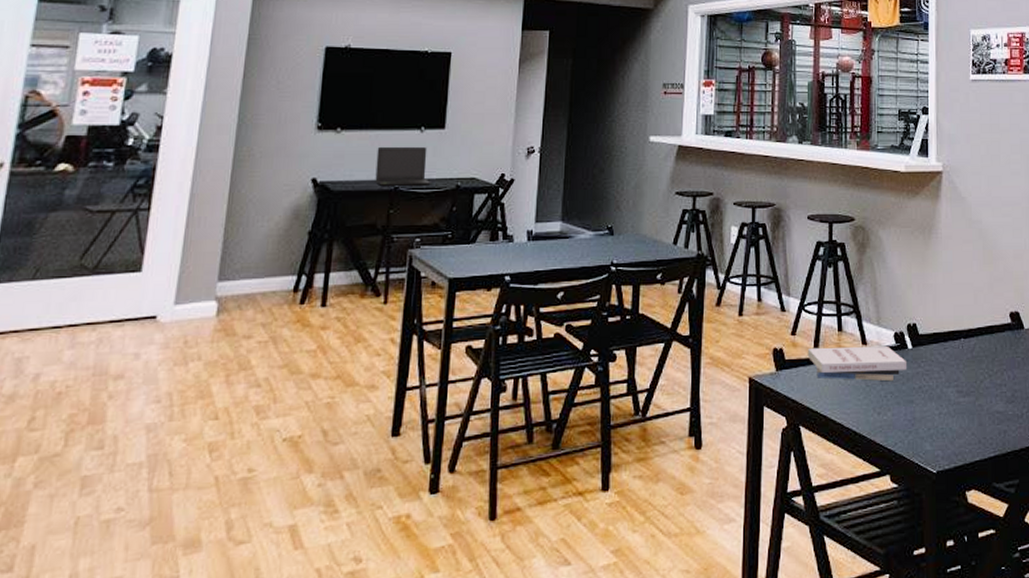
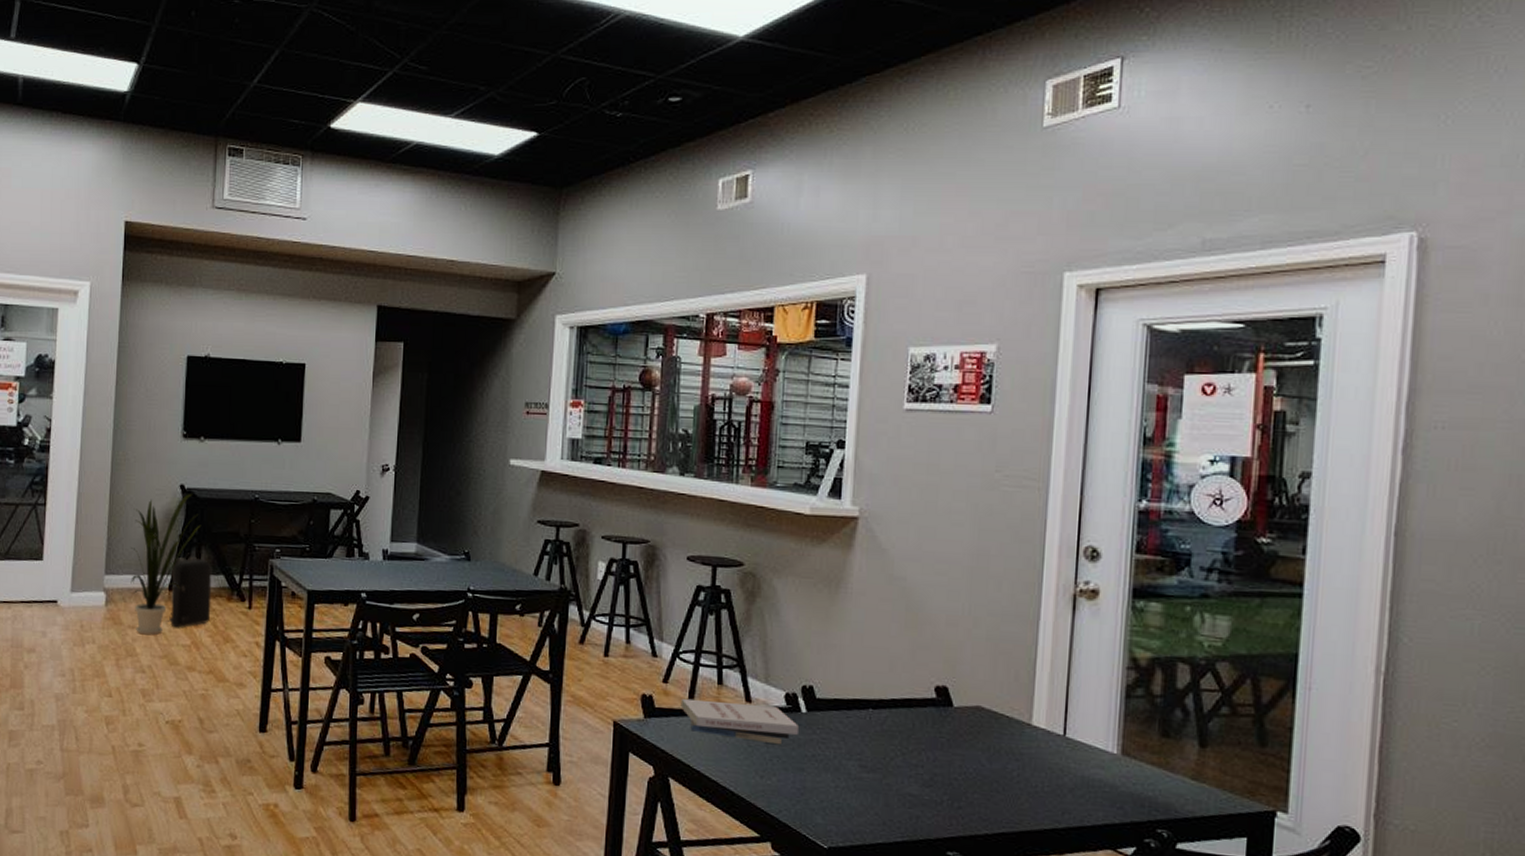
house plant: none [248,186,334,344] -> present [130,493,202,636]
backpack: none [289,250,345,333] -> present [167,553,212,628]
laptop: present [375,146,431,186] -> none [237,457,289,498]

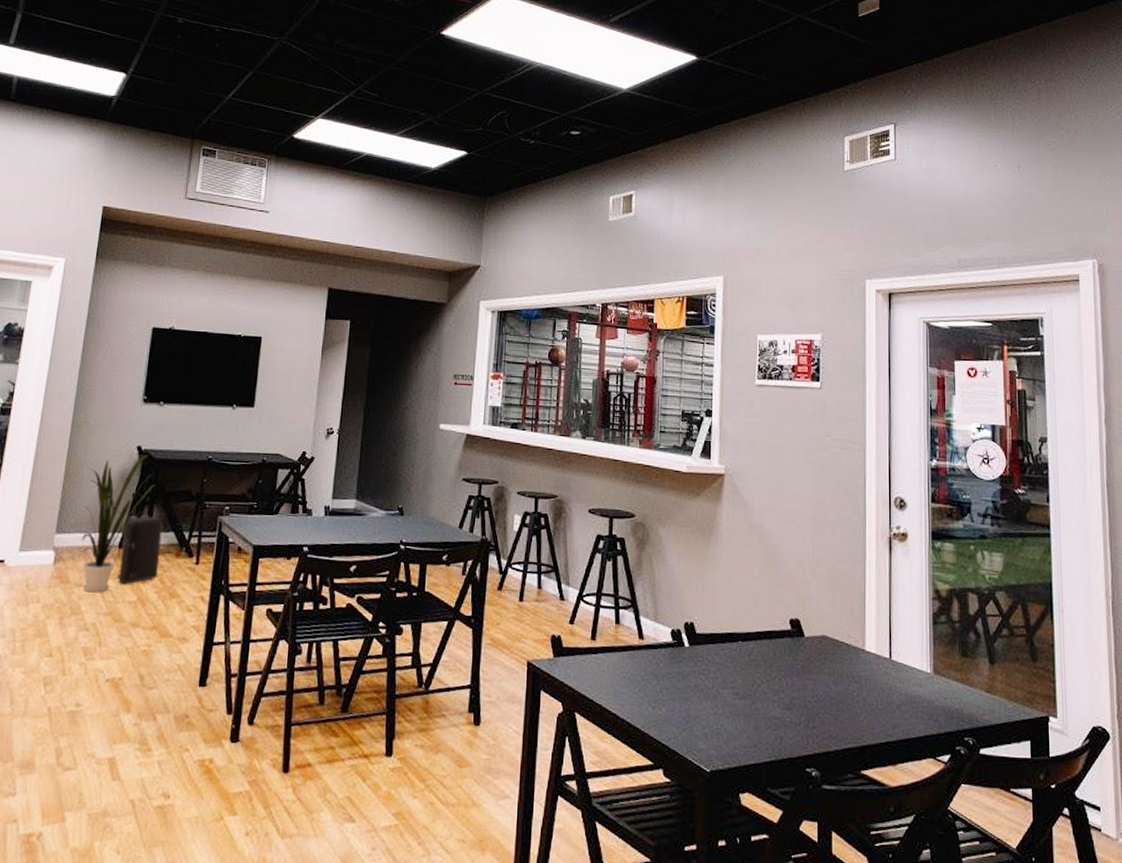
books: present [680,698,800,745] -> none [584,637,684,678]

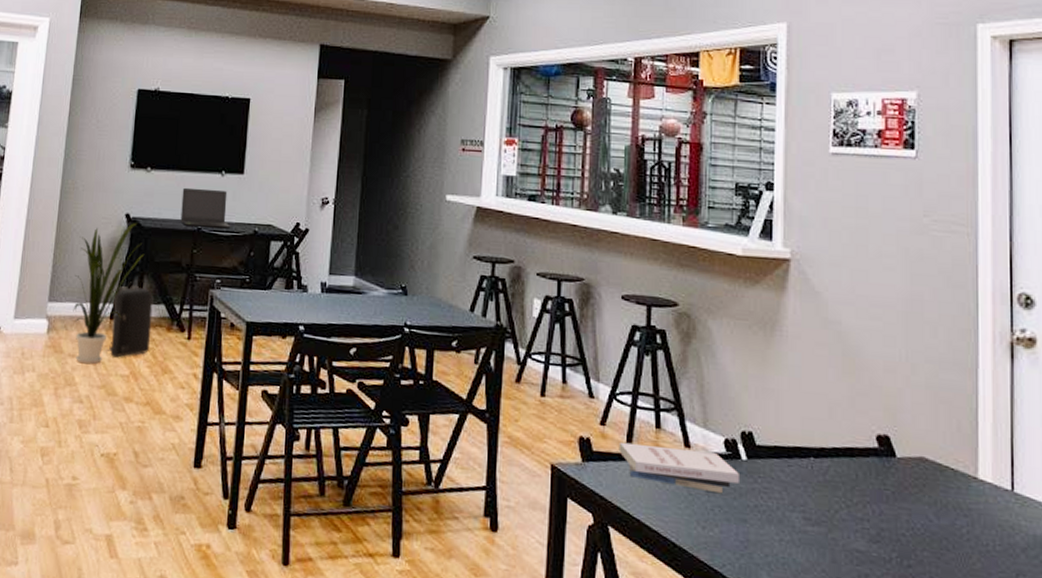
laptop: none [191,420,241,459] -> present [180,187,231,229]
books: none [584,637,684,678] -> present [618,441,741,494]

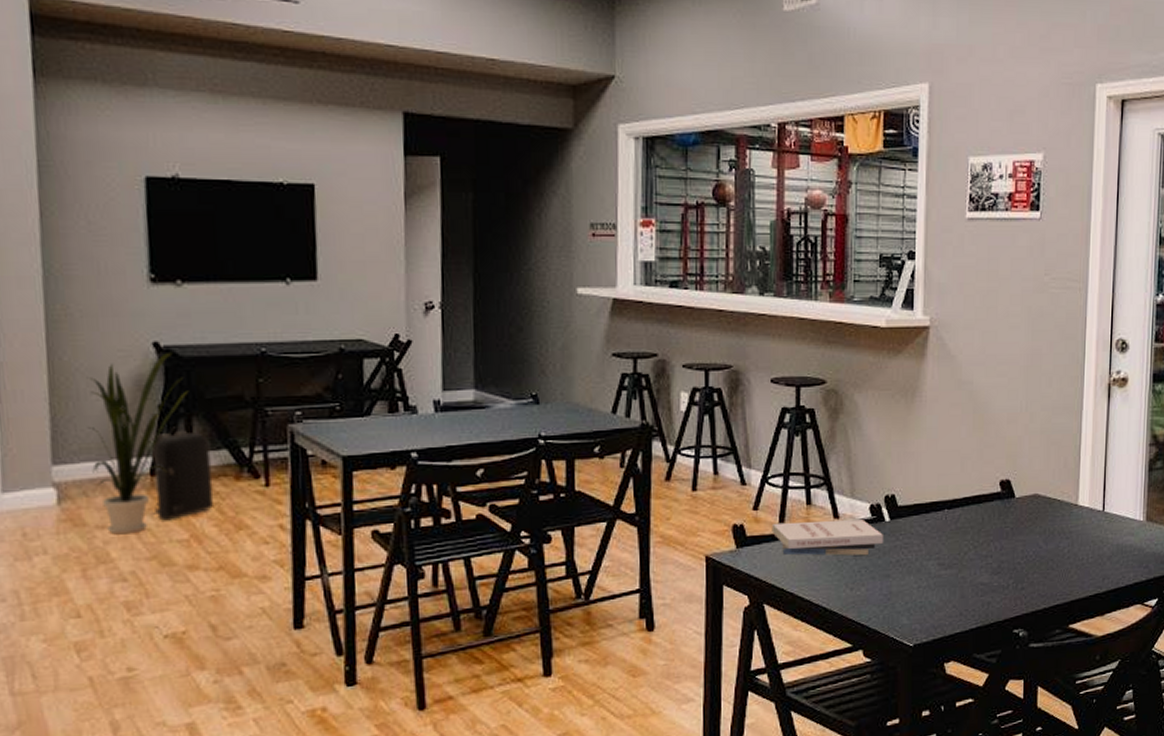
laptop: present [180,187,231,229] -> none [232,302,307,350]

